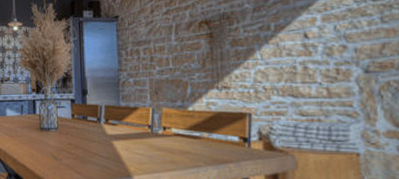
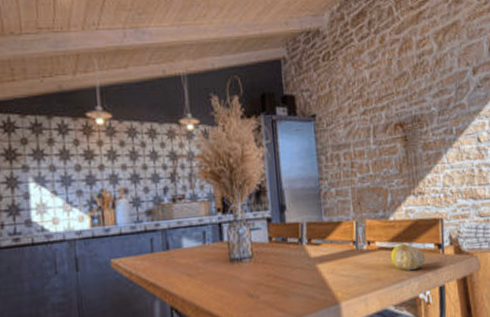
fruit: none [187,133,227,159] -> present [390,244,426,271]

